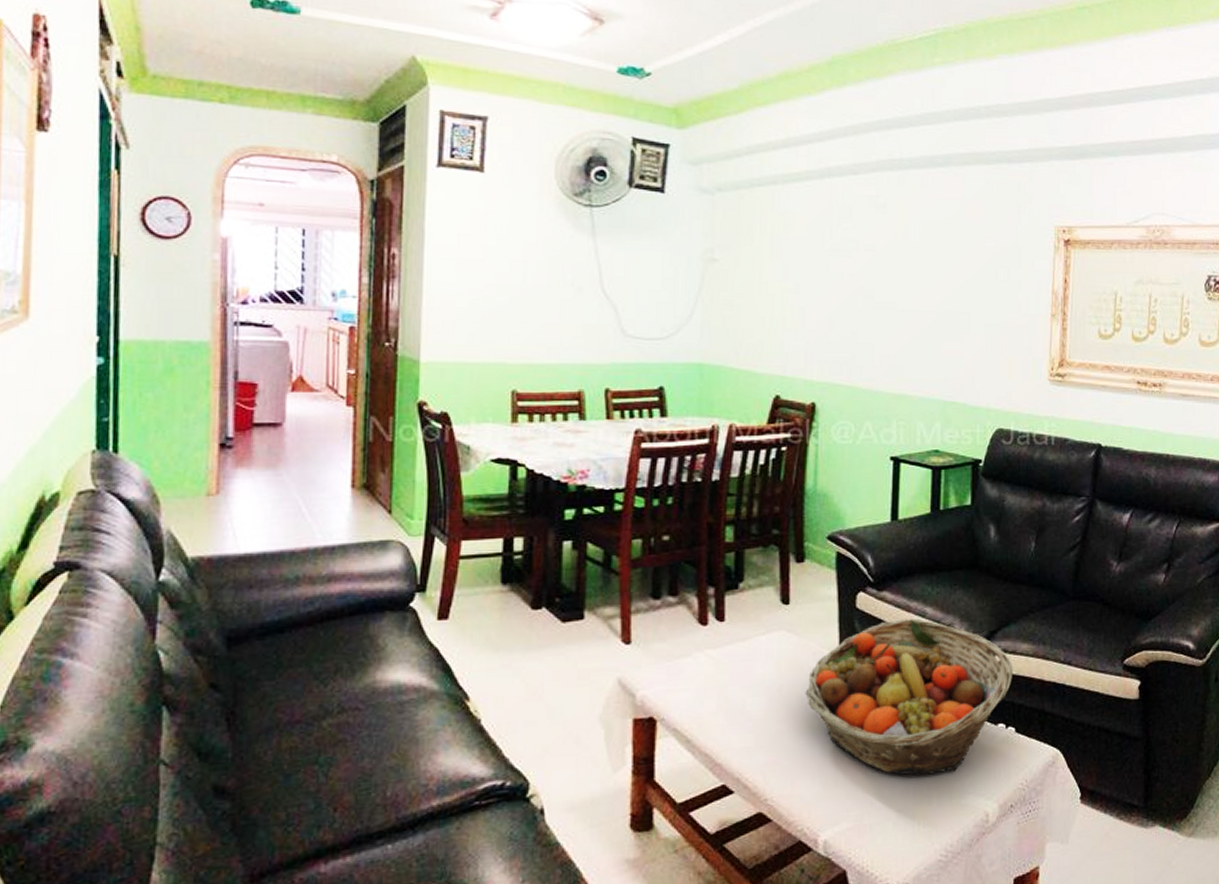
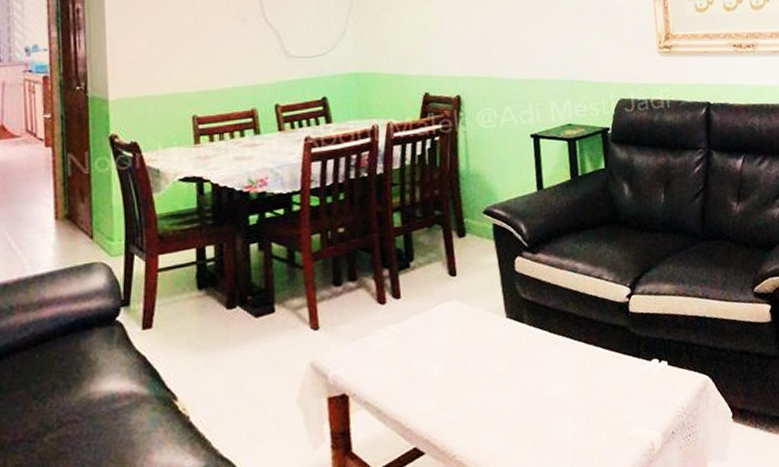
fruit basket: present [805,619,1014,776] -> none [479,275,660,418]

